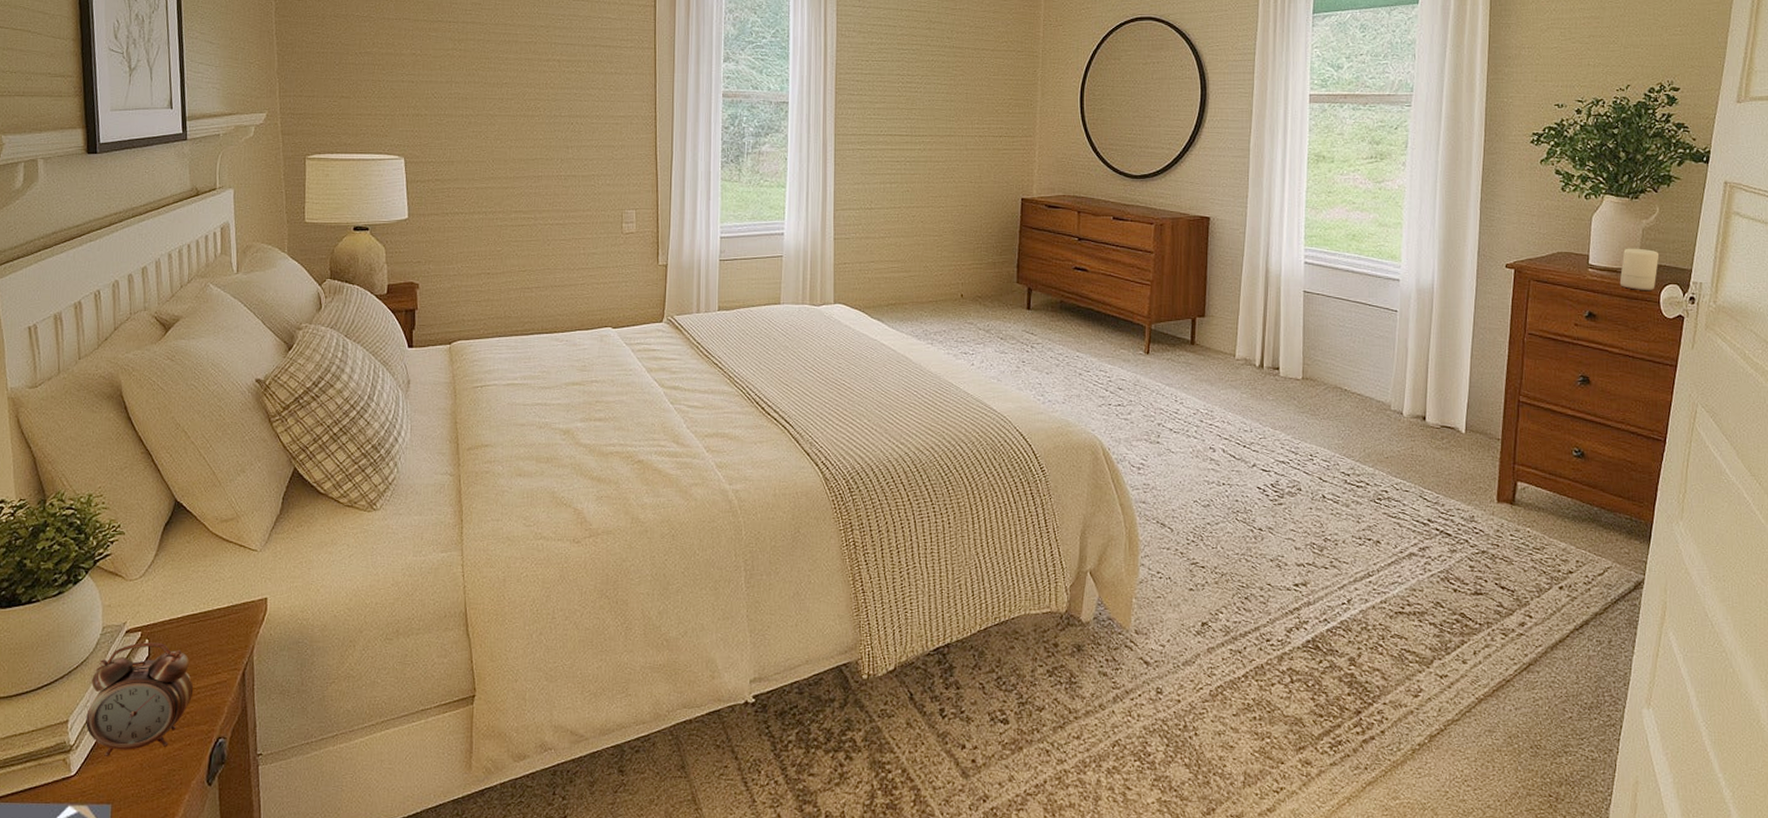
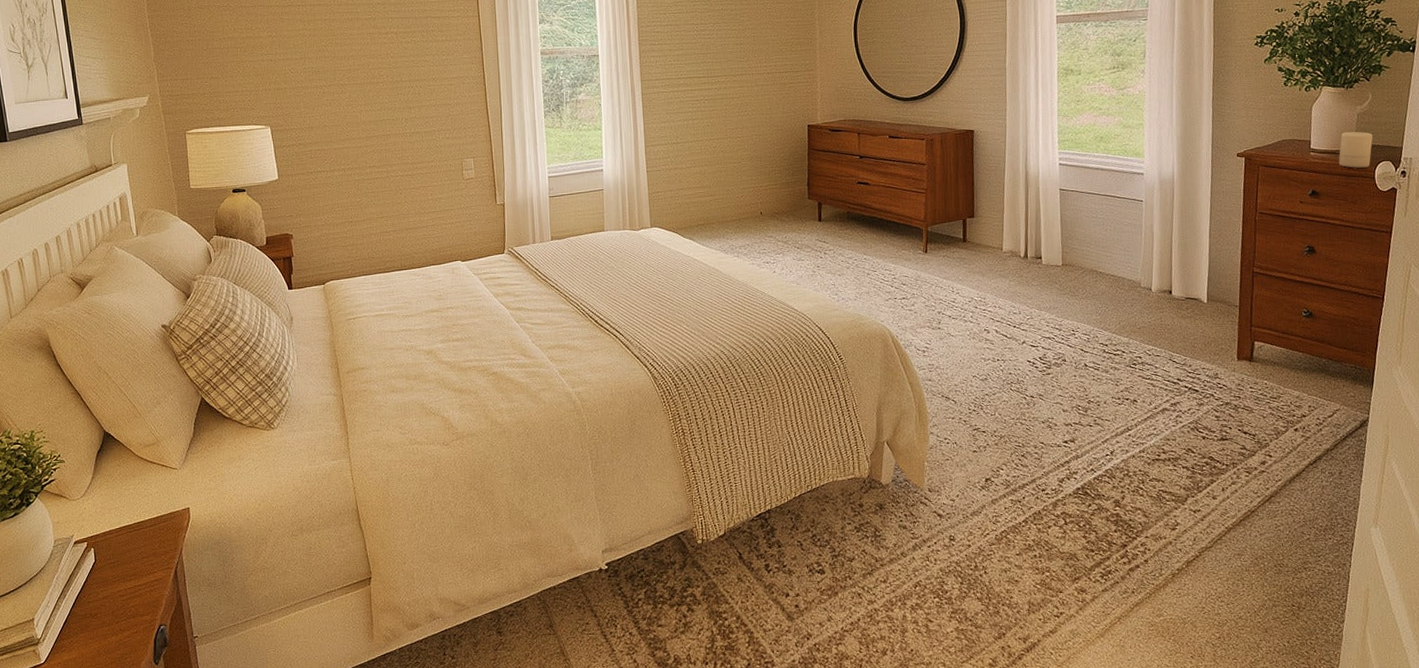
alarm clock: present [86,642,194,756] -> none [48,550,136,646]

